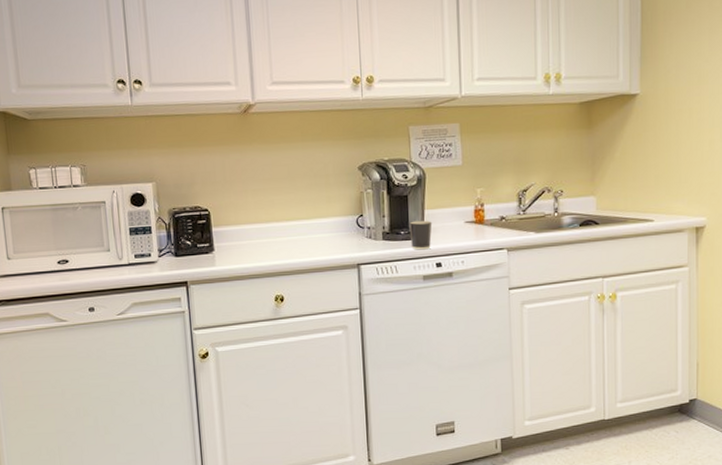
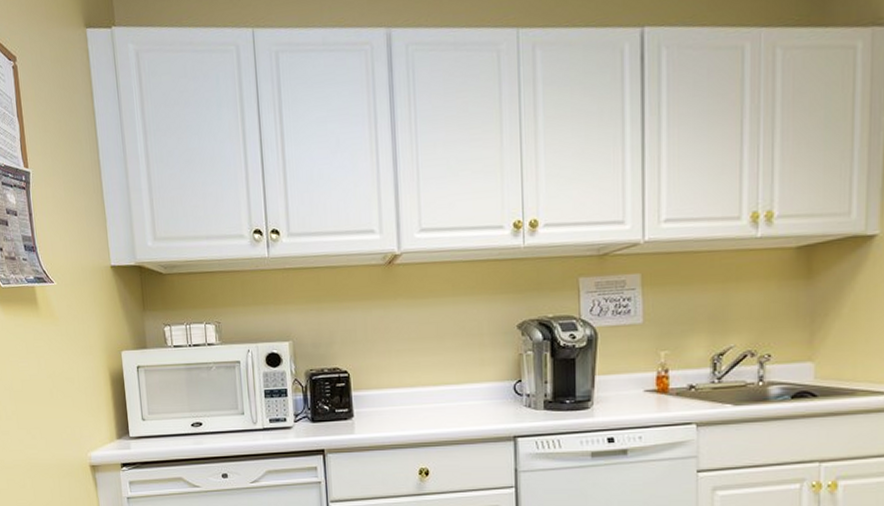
mug: present [409,220,432,250] -> none [576,388,604,422]

